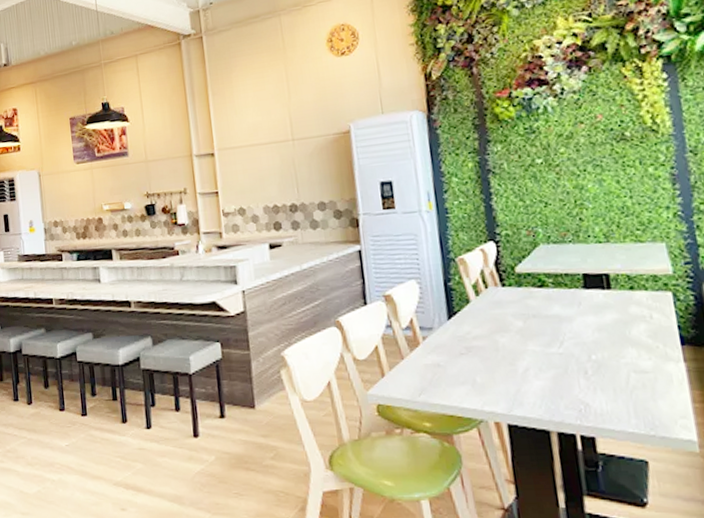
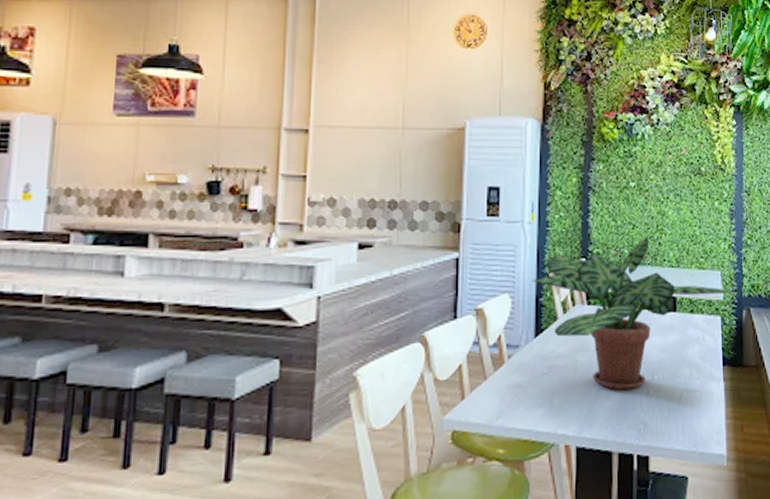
potted plant: none [438,211,689,371] -> present [532,234,735,391]

